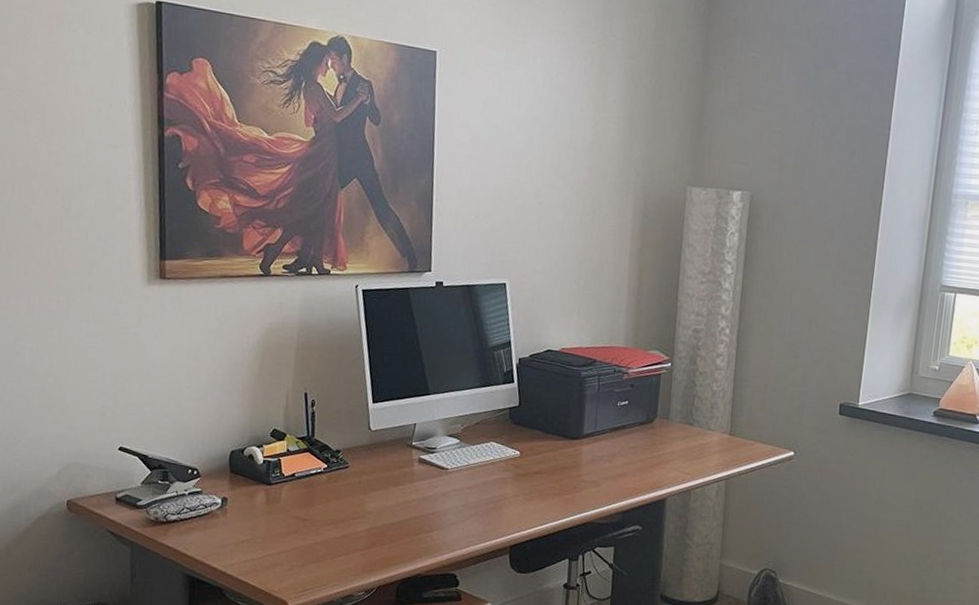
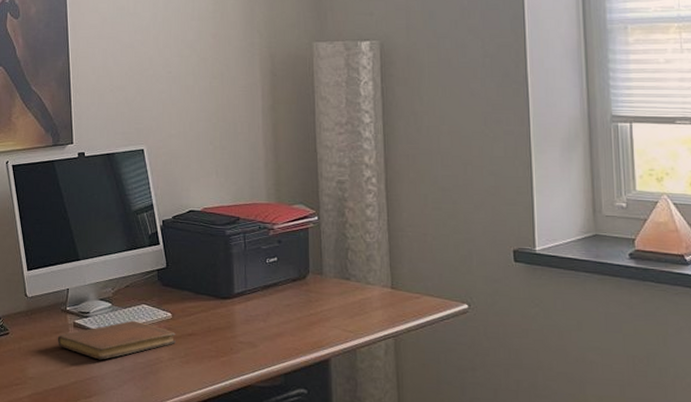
notebook: none [400,457,522,496] -> present [57,320,176,360]

